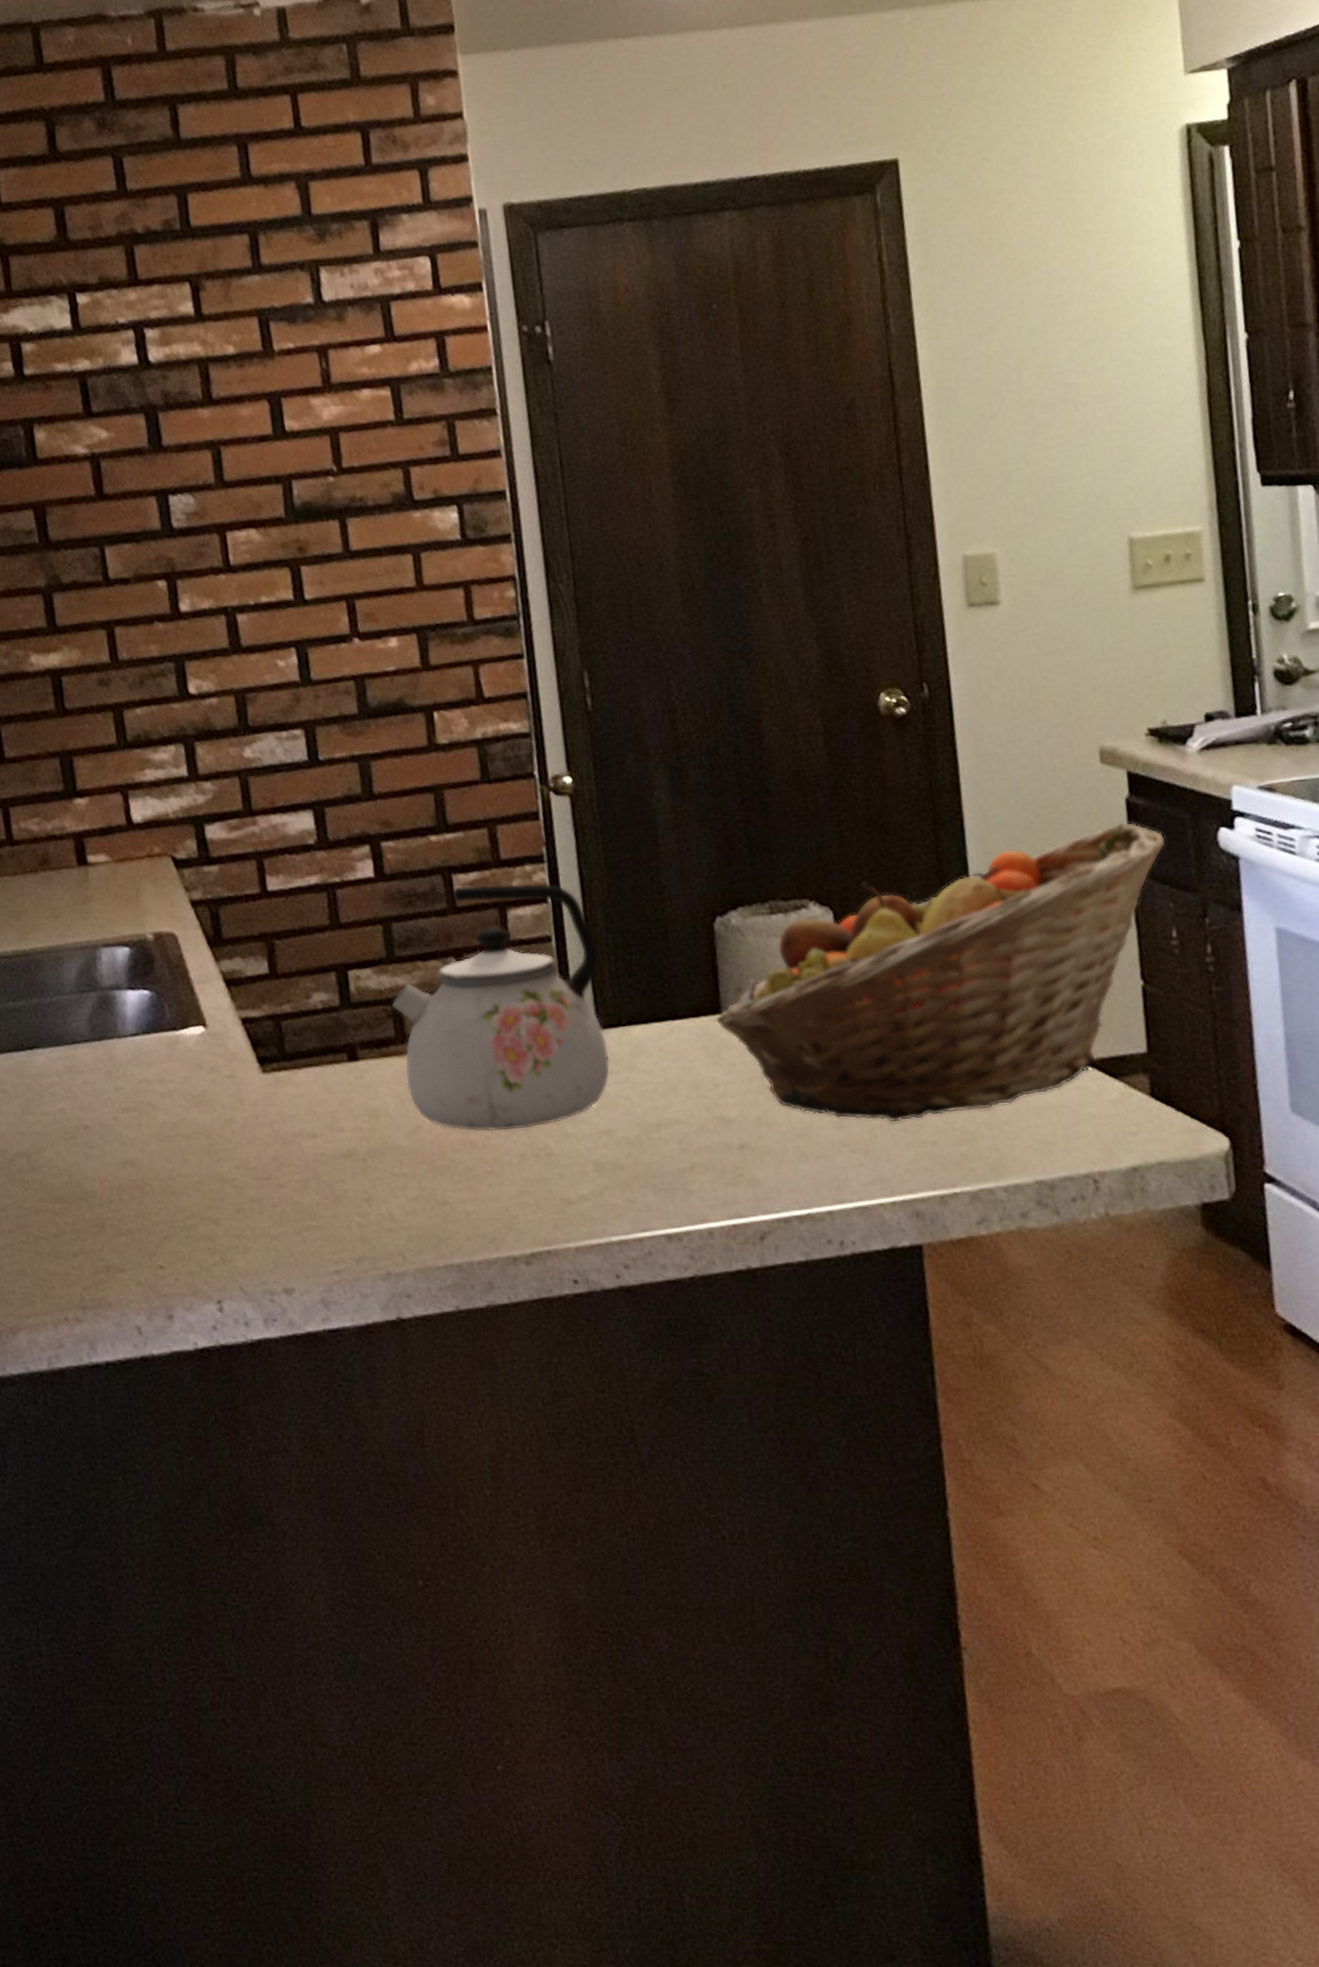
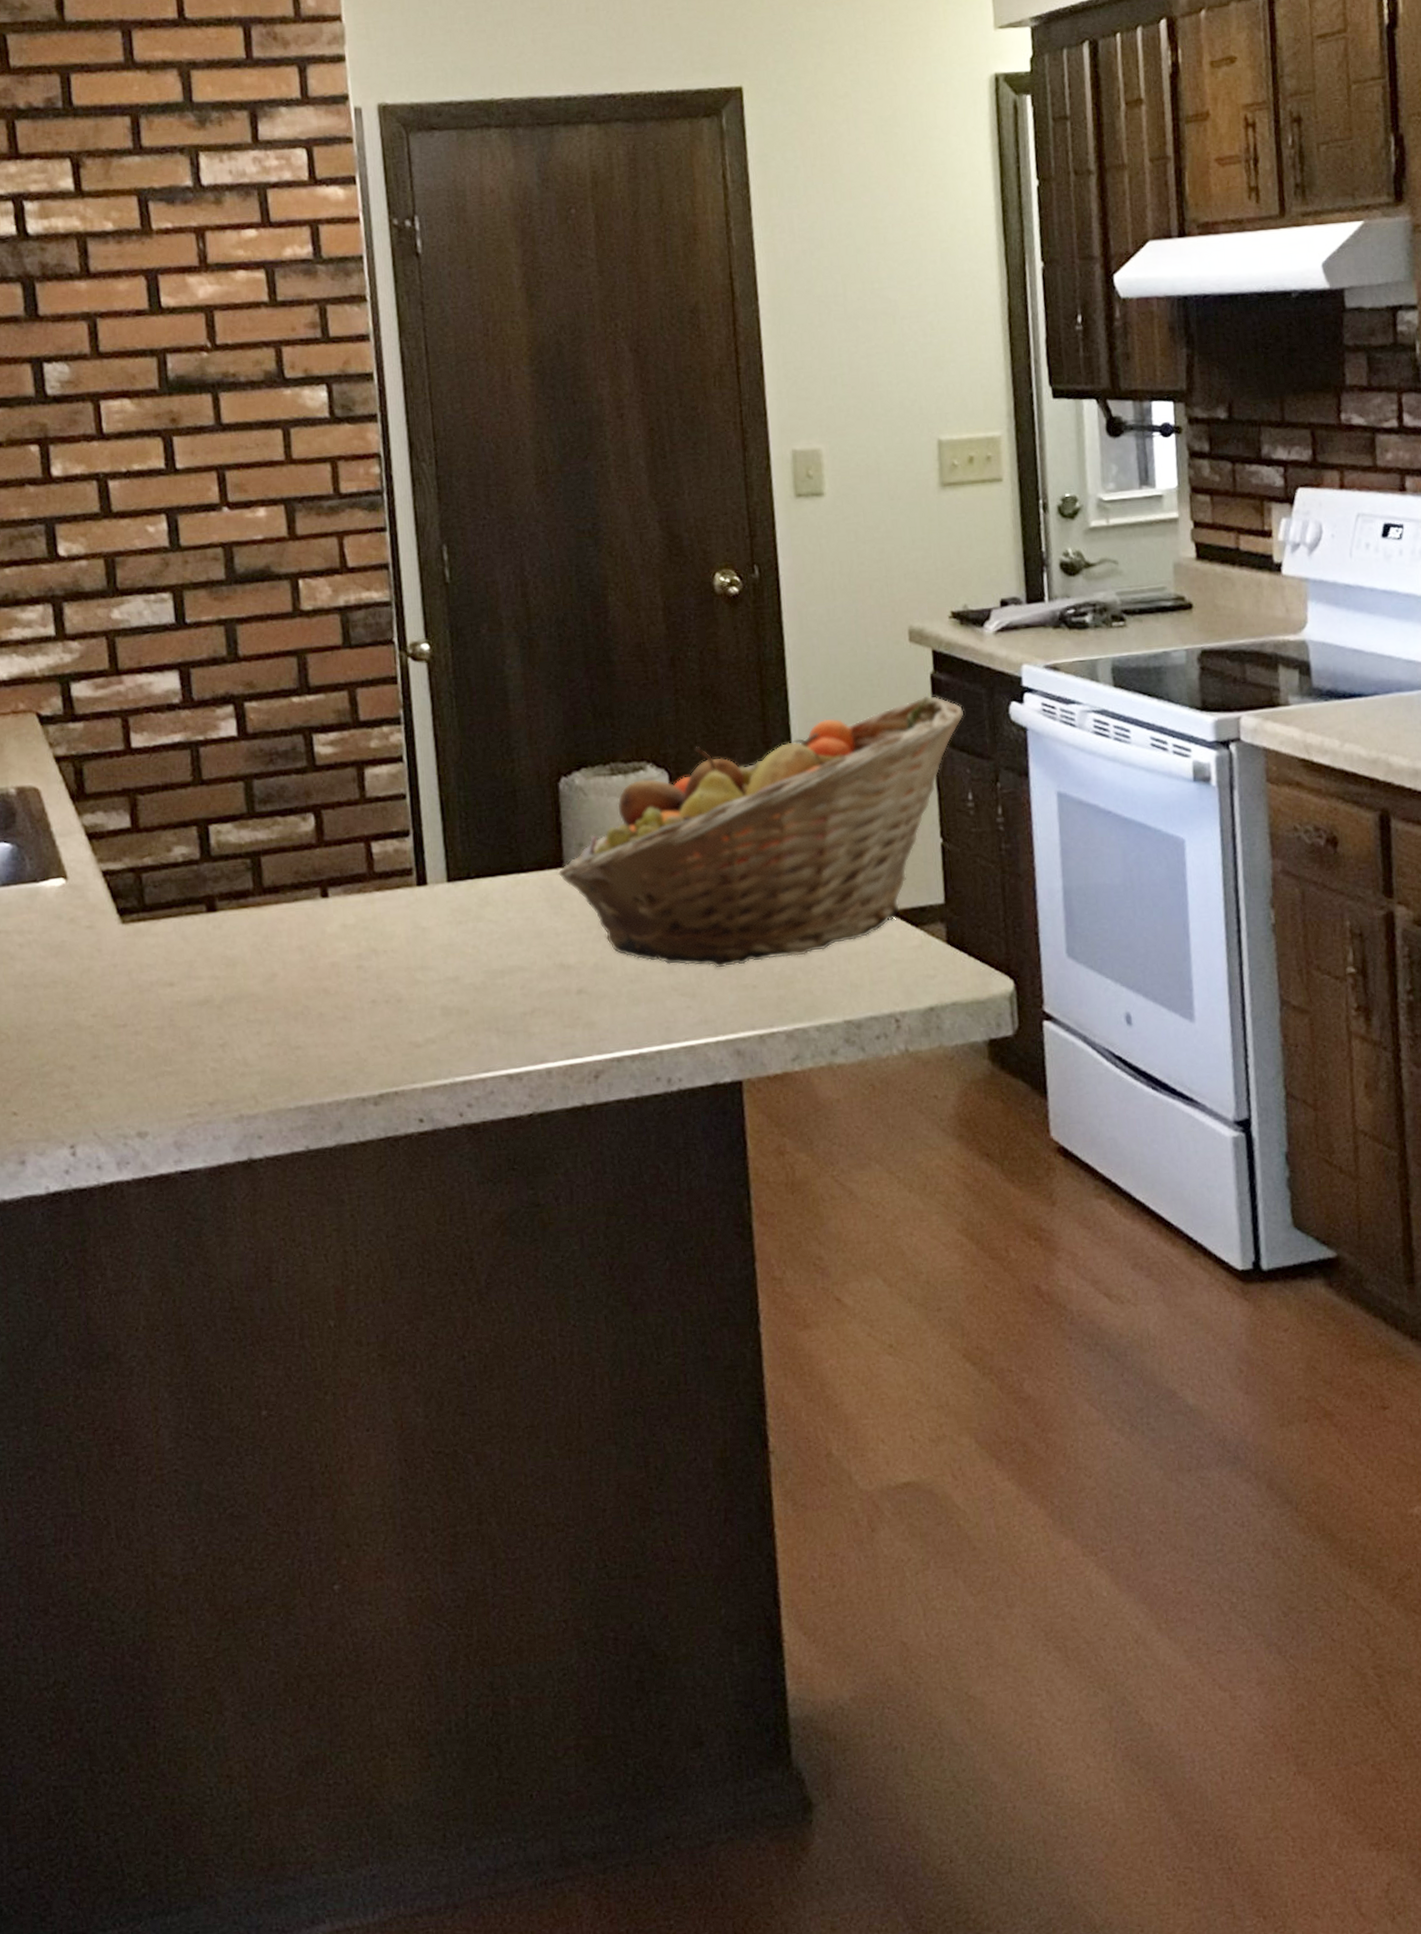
kettle: present [392,883,610,1132] -> none [252,744,459,979]

